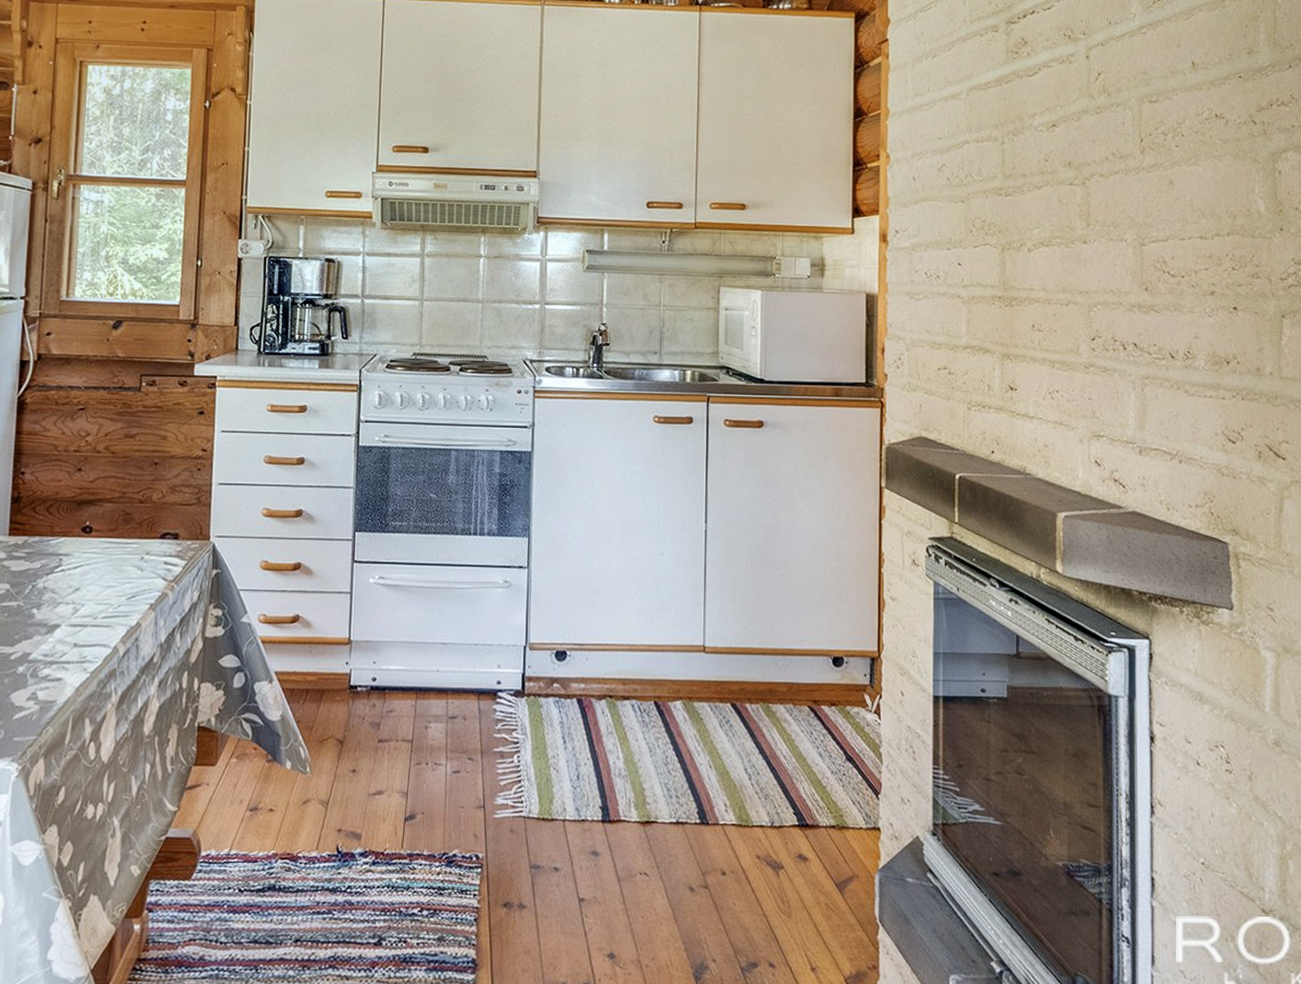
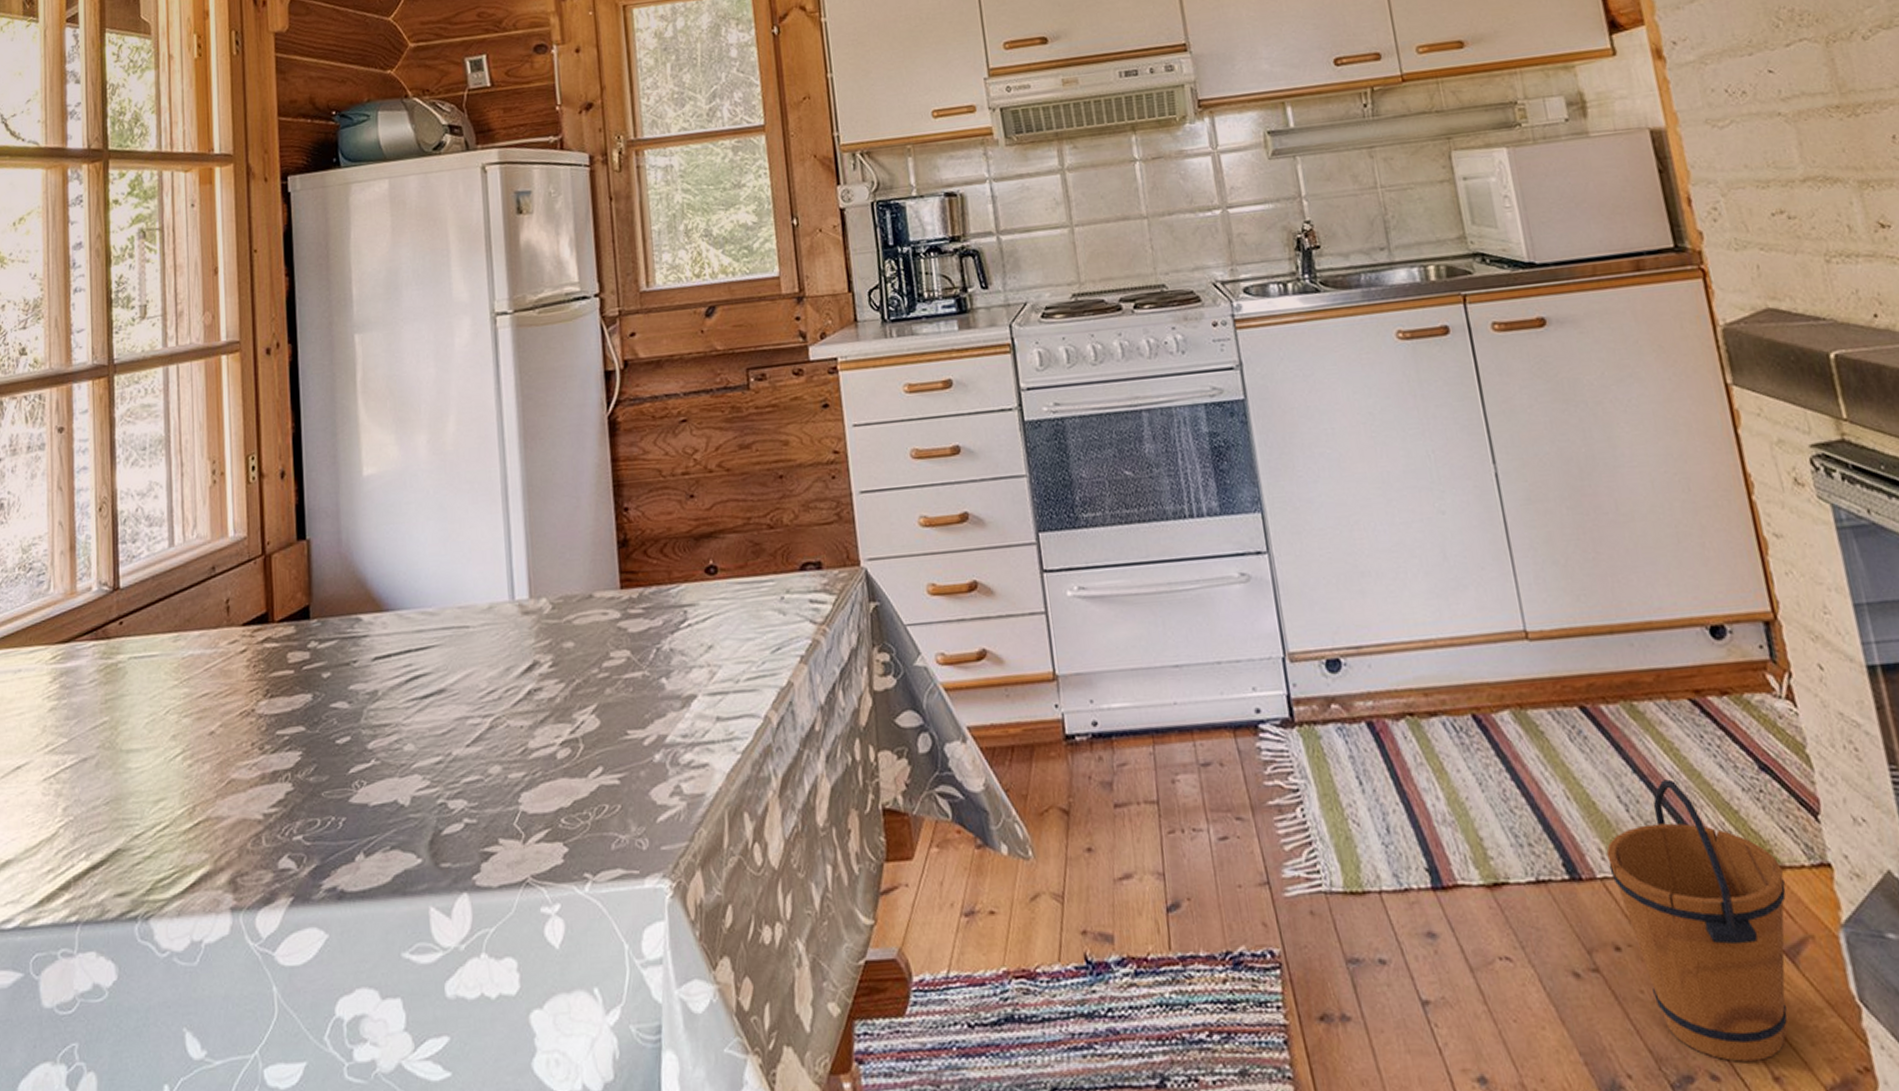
bucket: none [729,760,847,956] -> present [1606,779,1788,1062]

